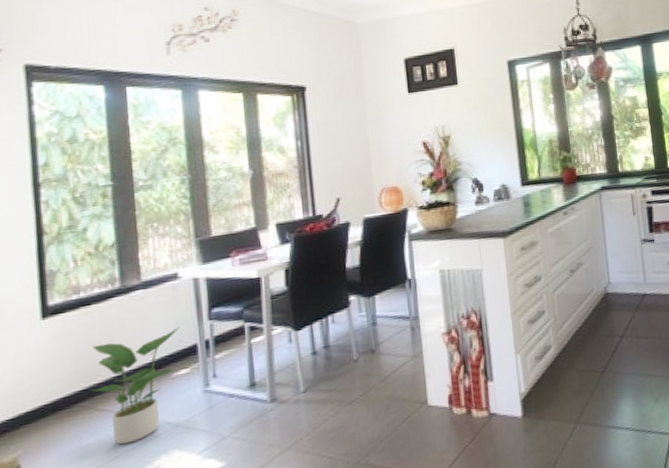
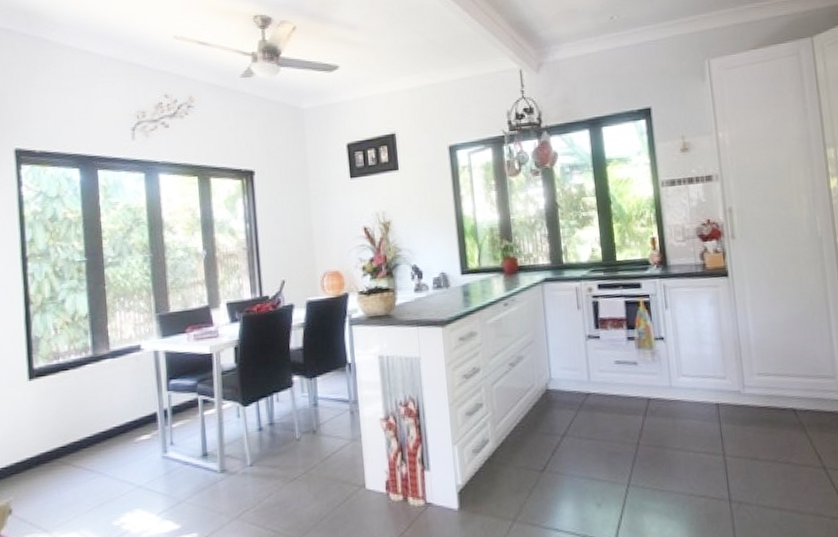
potted plant: present [92,326,180,445] -> none [69,395,143,500]

